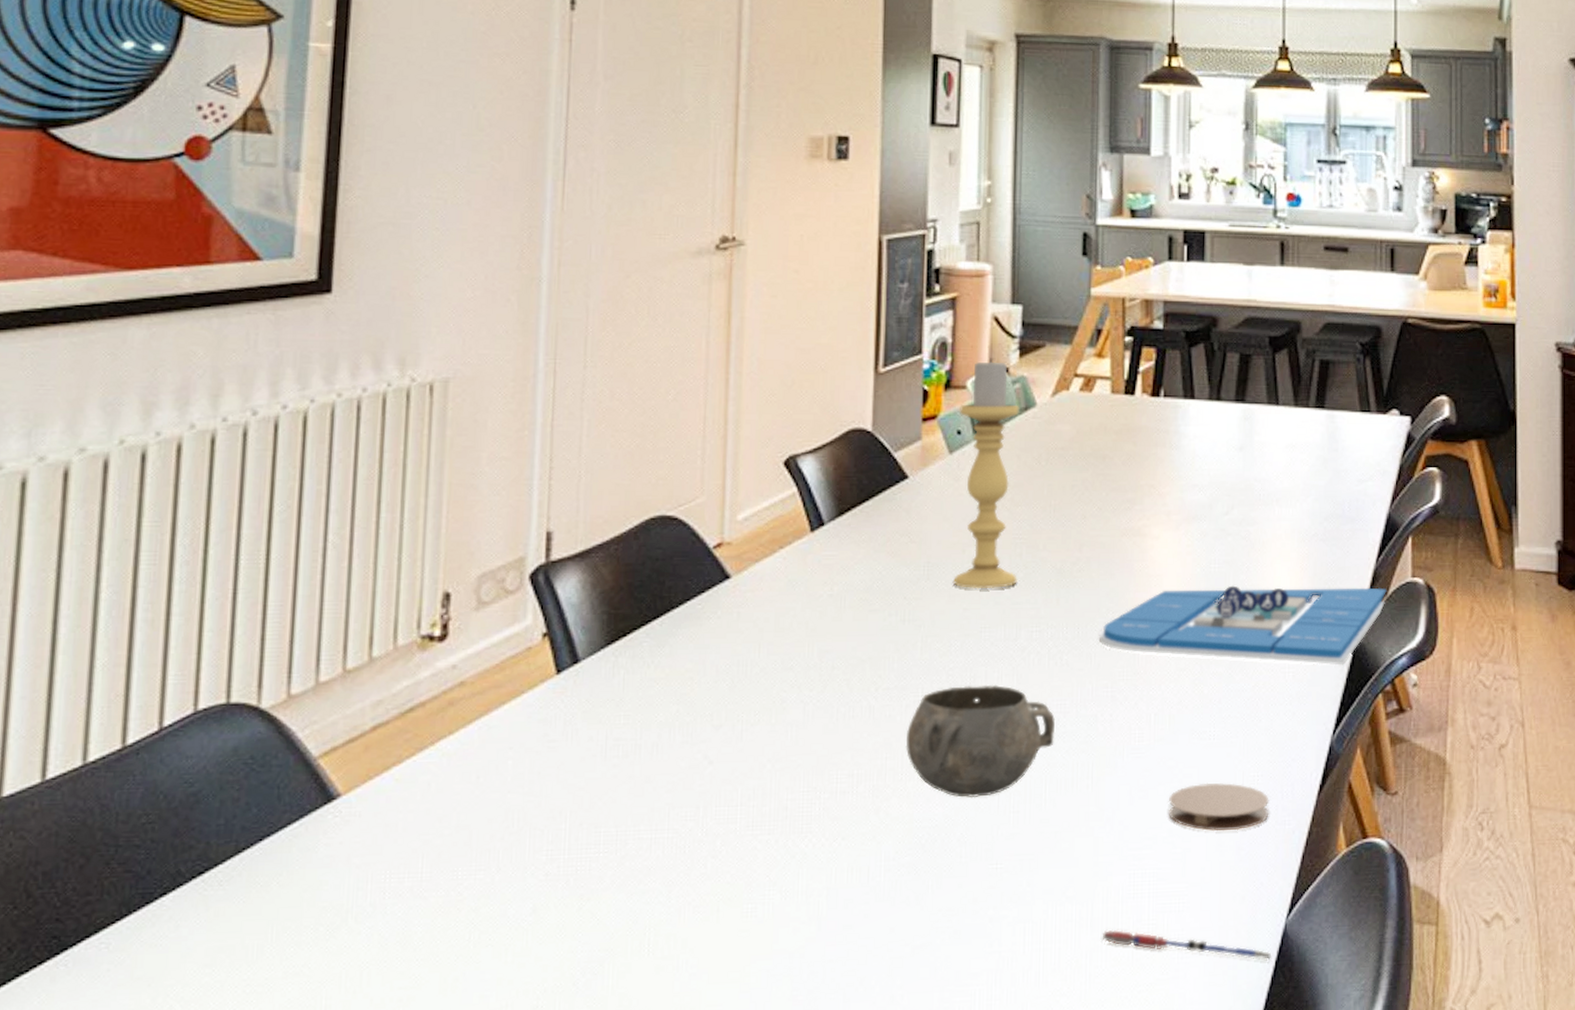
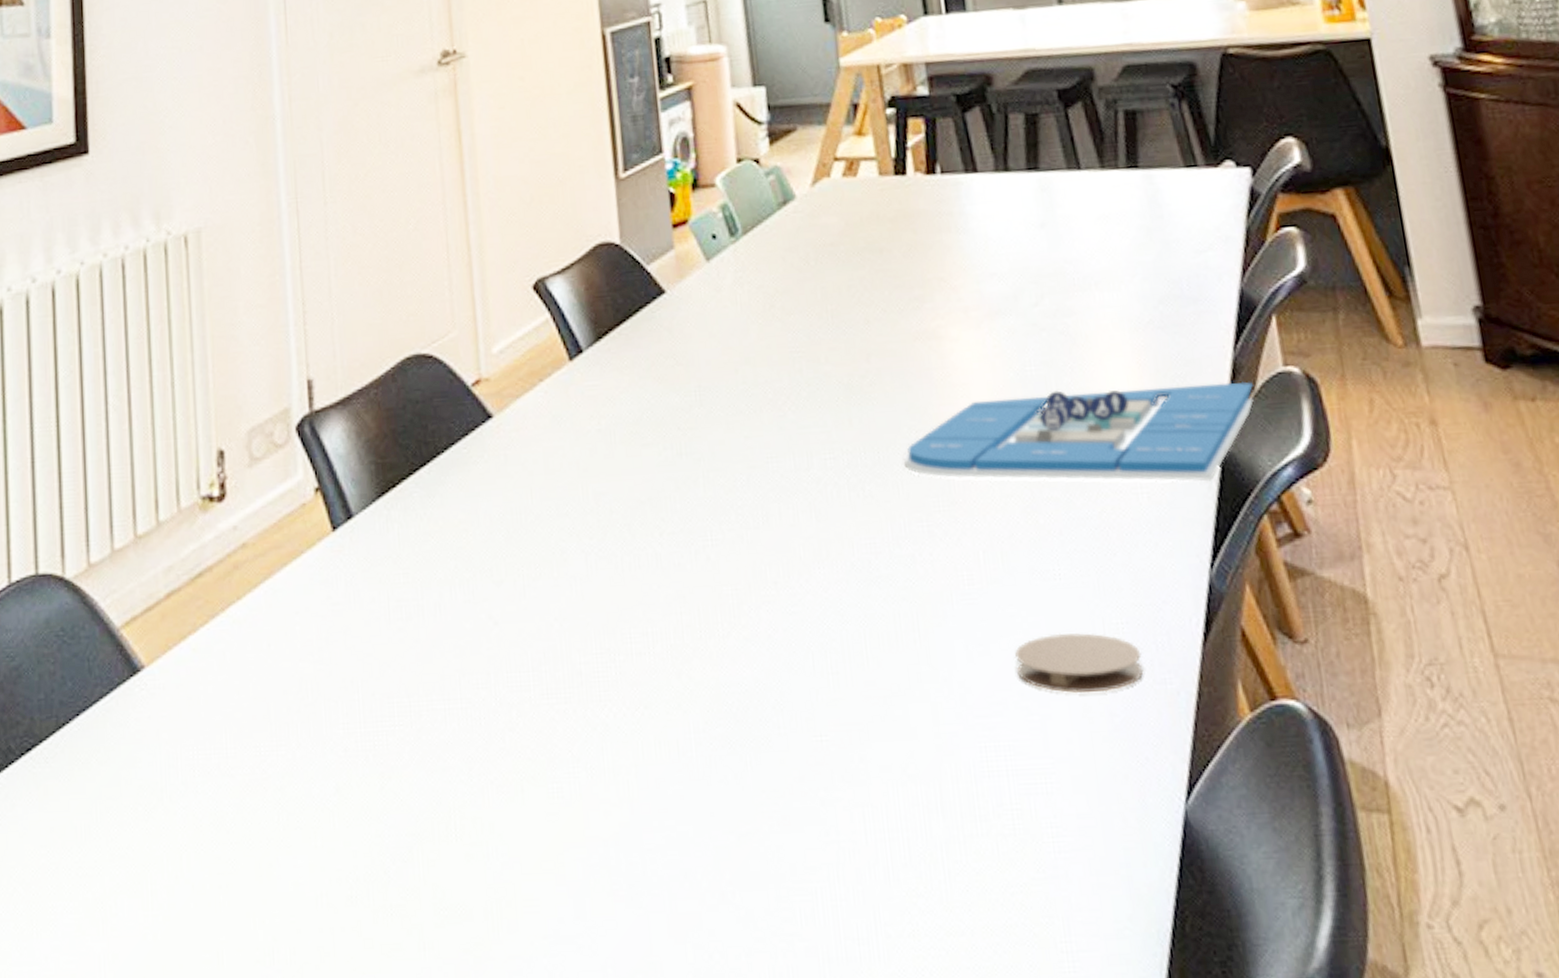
decorative bowl: present [905,684,1055,798] -> none [700,523,869,658]
candle holder: present [953,358,1019,589] -> none [711,149,801,414]
pen: present [1102,929,1272,961] -> none [956,815,1174,857]

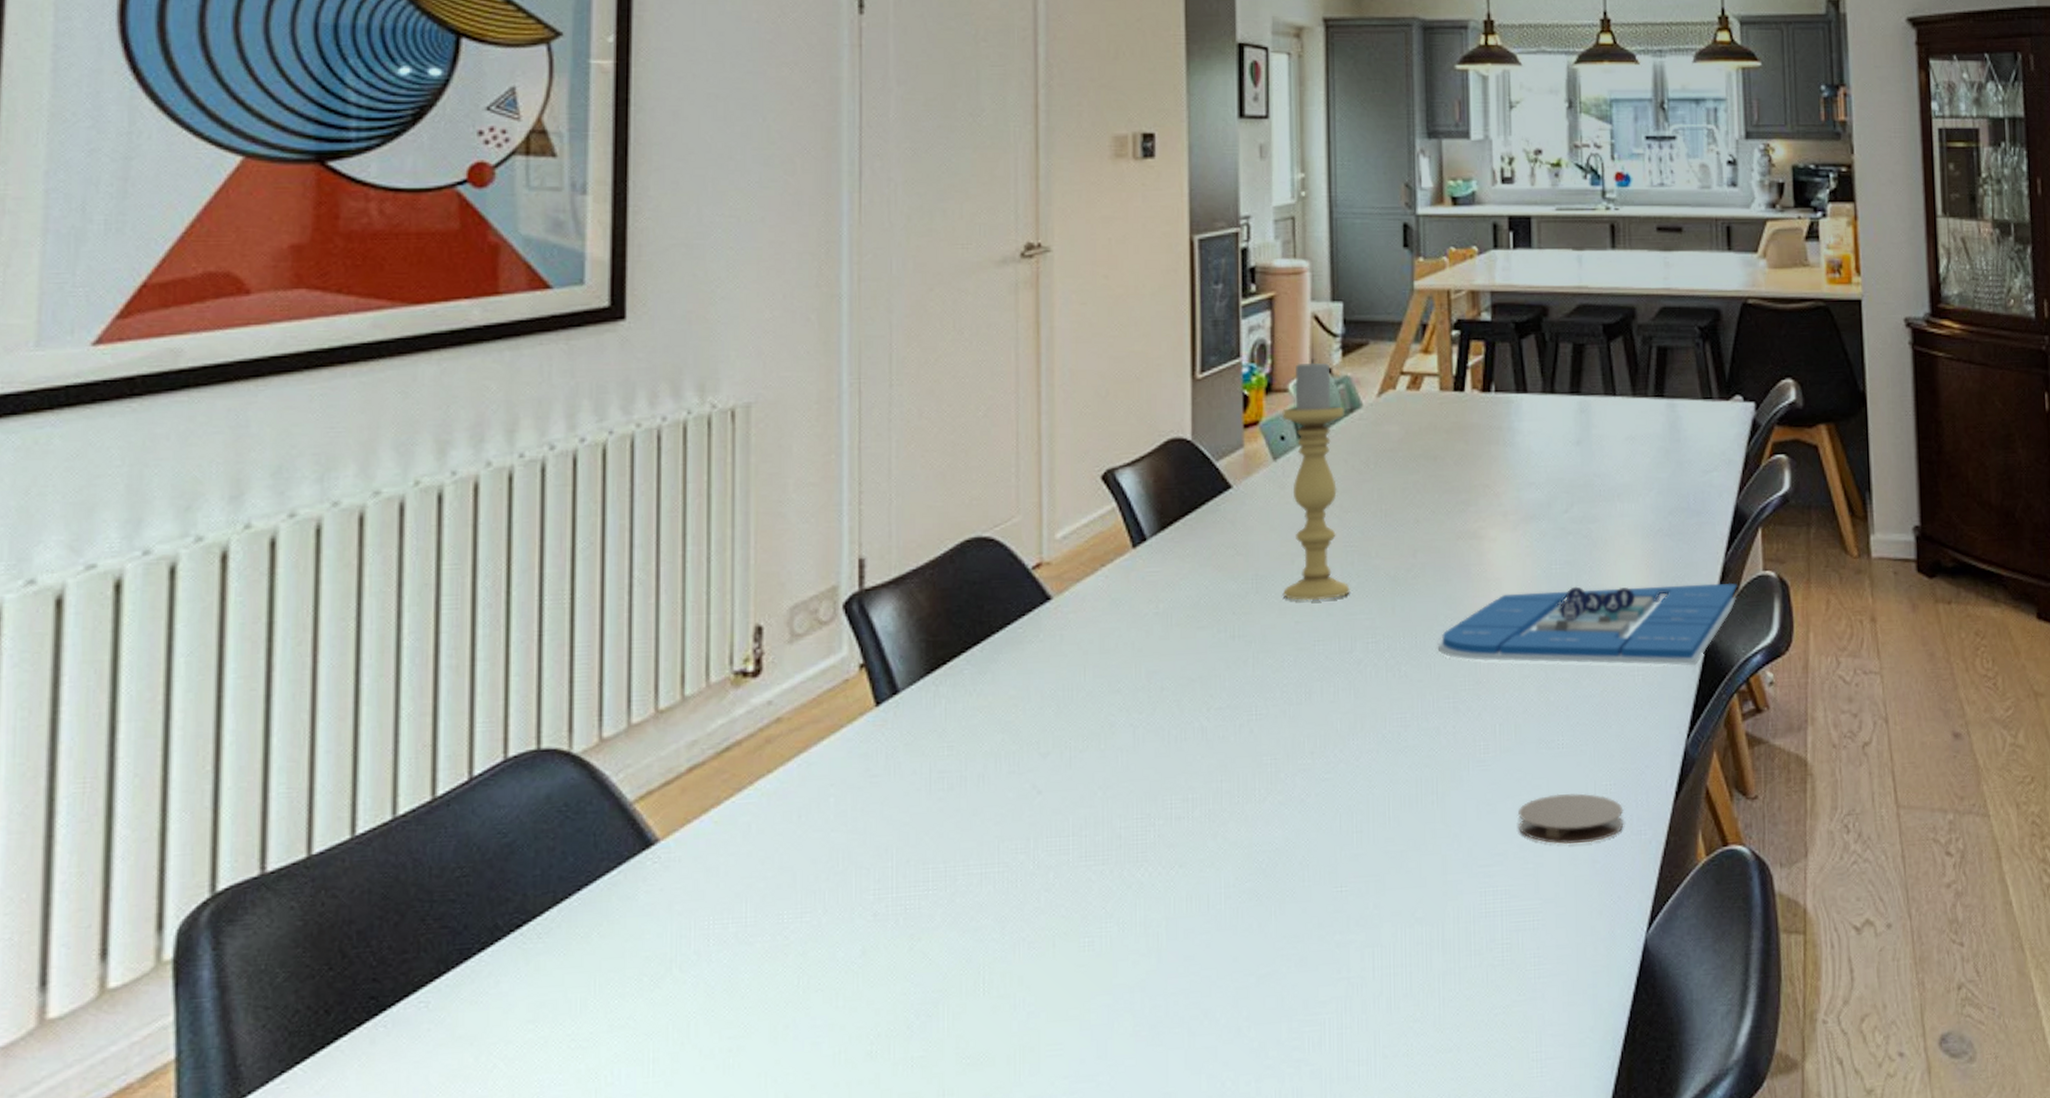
candle holder: none [711,149,801,414] -> present [1282,359,1350,601]

